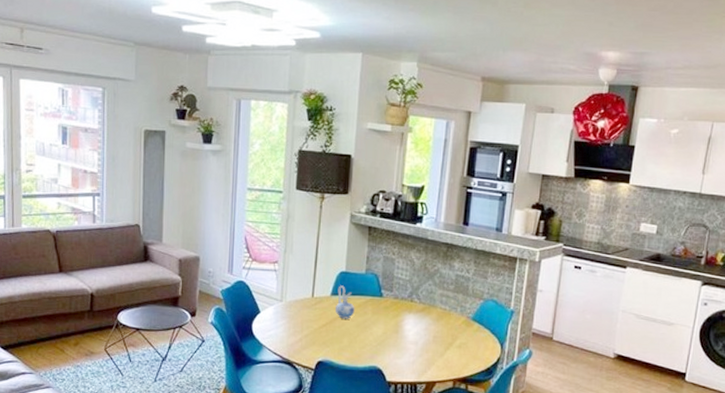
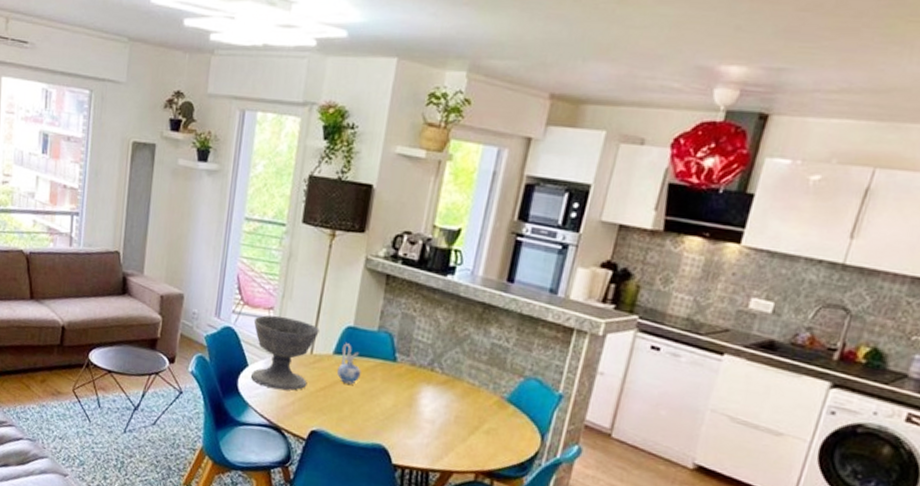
bowl: none [262,268,318,330] -> present [250,315,320,391]

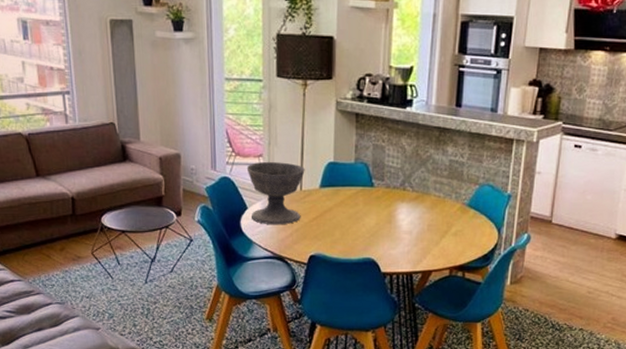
ceramic pitcher: present [337,343,361,385] -> none [325,177,345,211]

